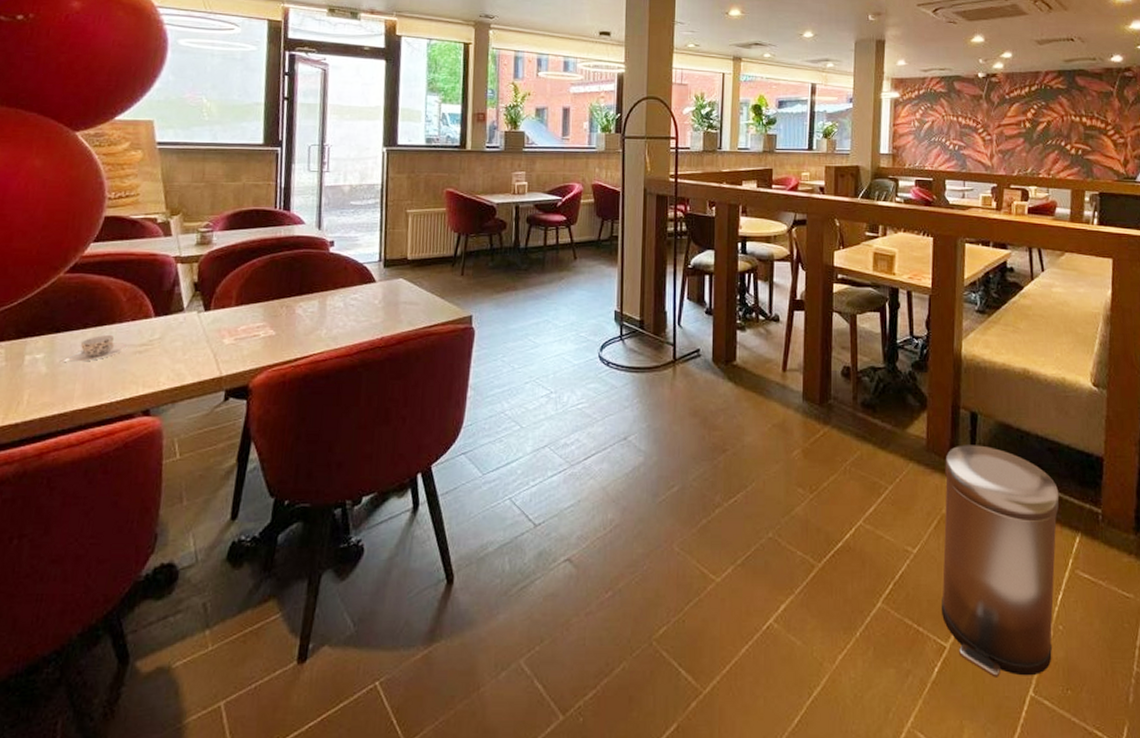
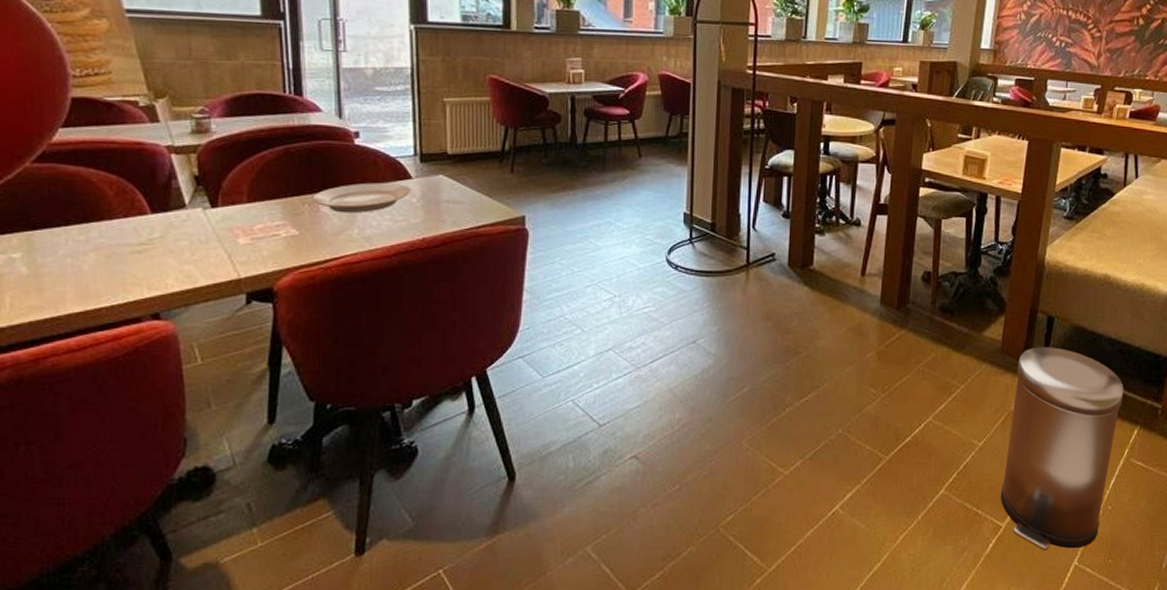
teacup: present [59,334,127,363] -> none [42,232,121,263]
plate: none [289,286,375,315] -> present [312,182,412,213]

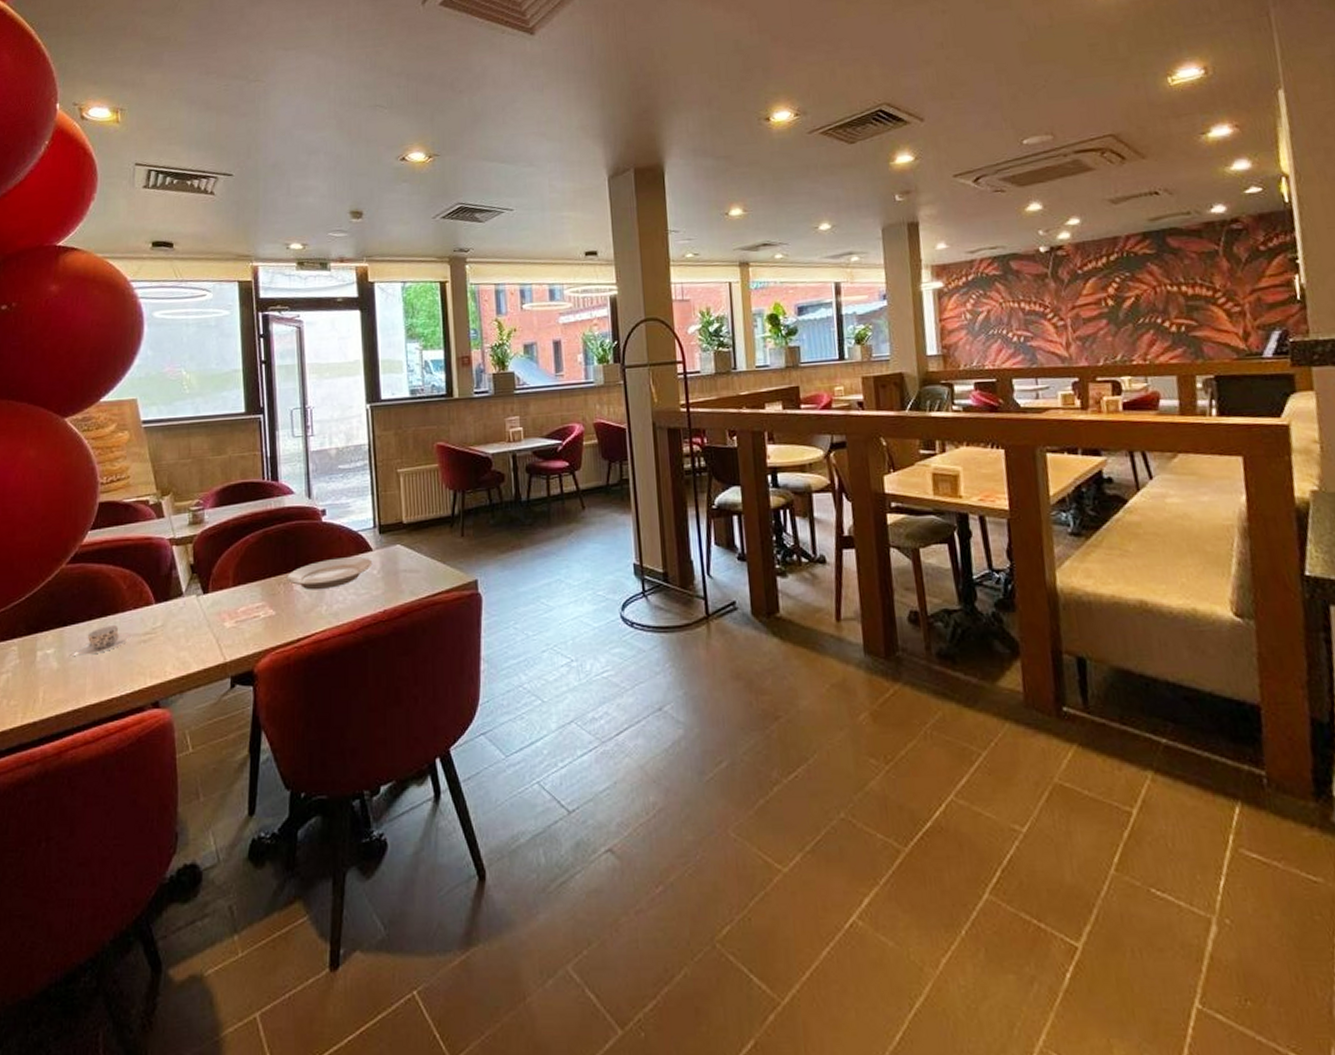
teacup: none [42,232,121,263] -> present [69,624,131,657]
pedal bin: present [1001,347,1124,551] -> none [1050,697,1220,985]

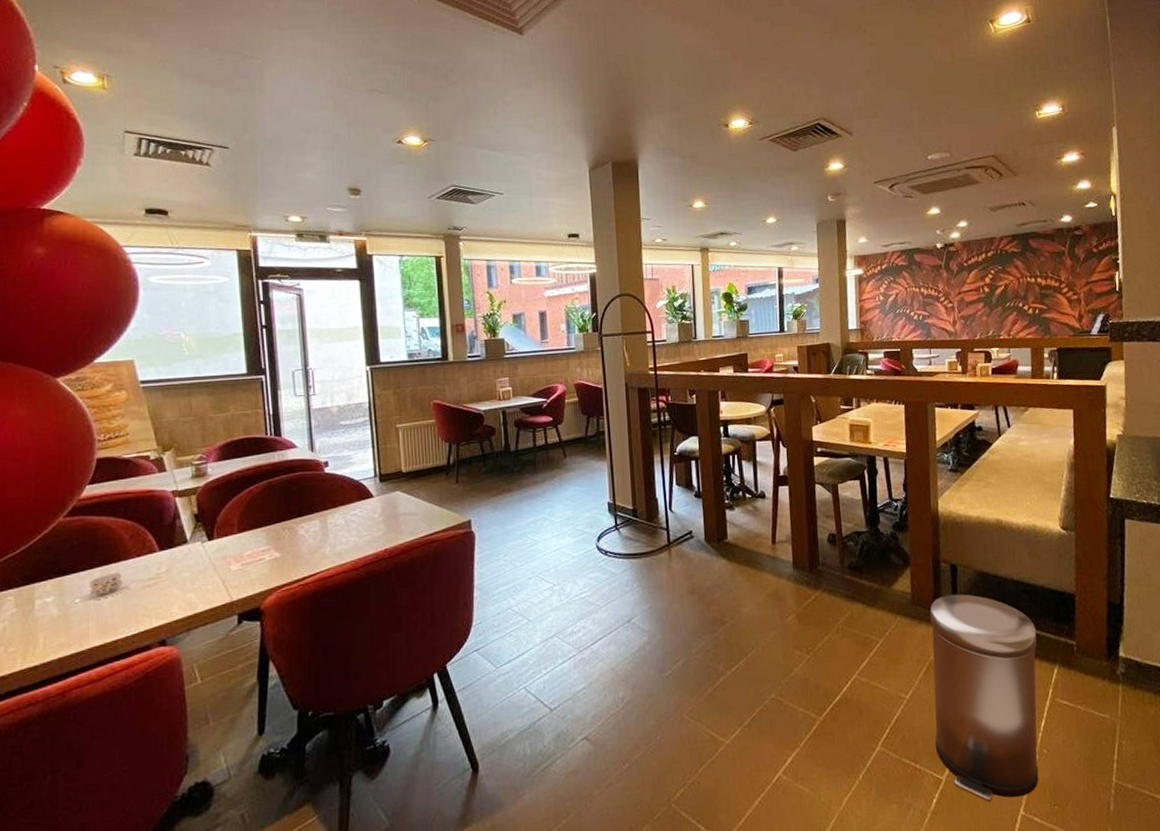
plate: present [287,557,373,590] -> none [291,503,374,534]
pedal bin: none [1050,697,1220,985] -> present [930,594,1039,802]

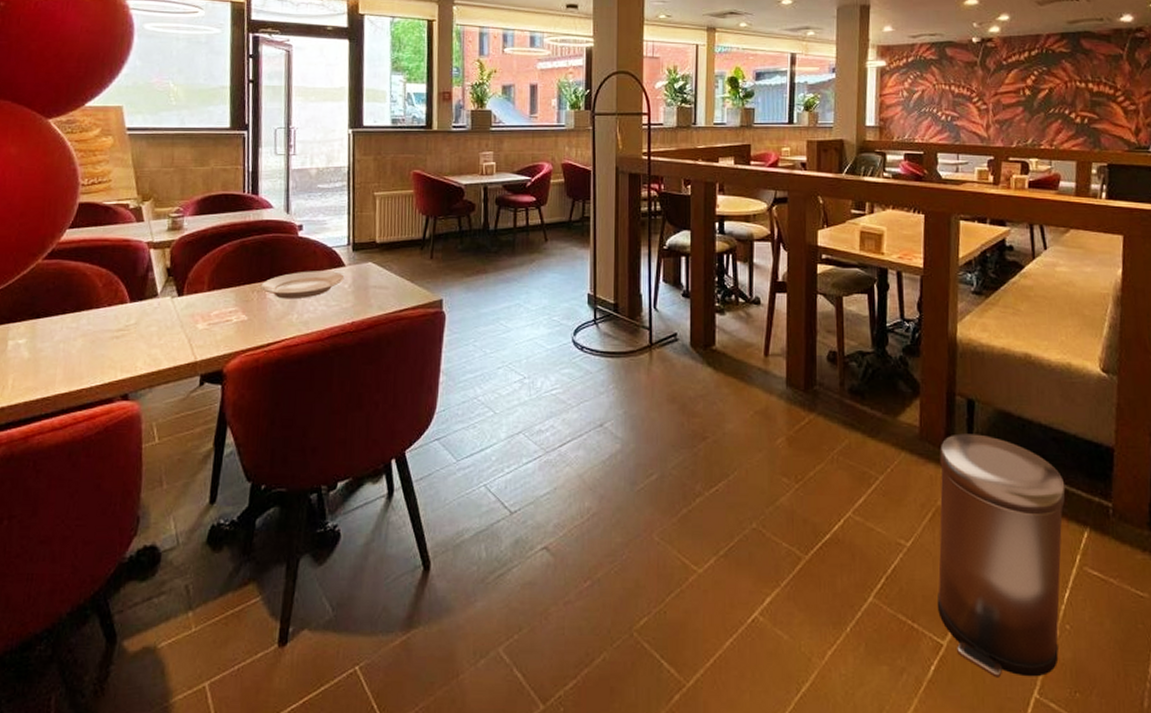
teacup: present [70,572,135,604] -> none [41,319,104,348]
plate: none [291,503,374,534] -> present [260,271,345,300]

